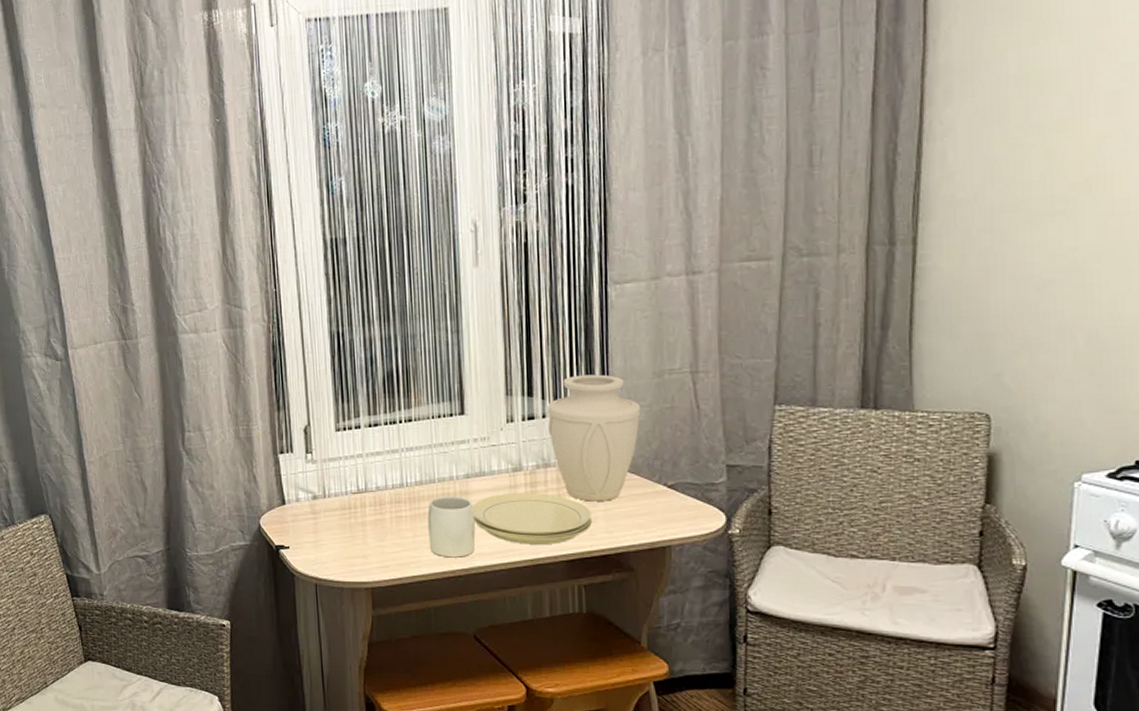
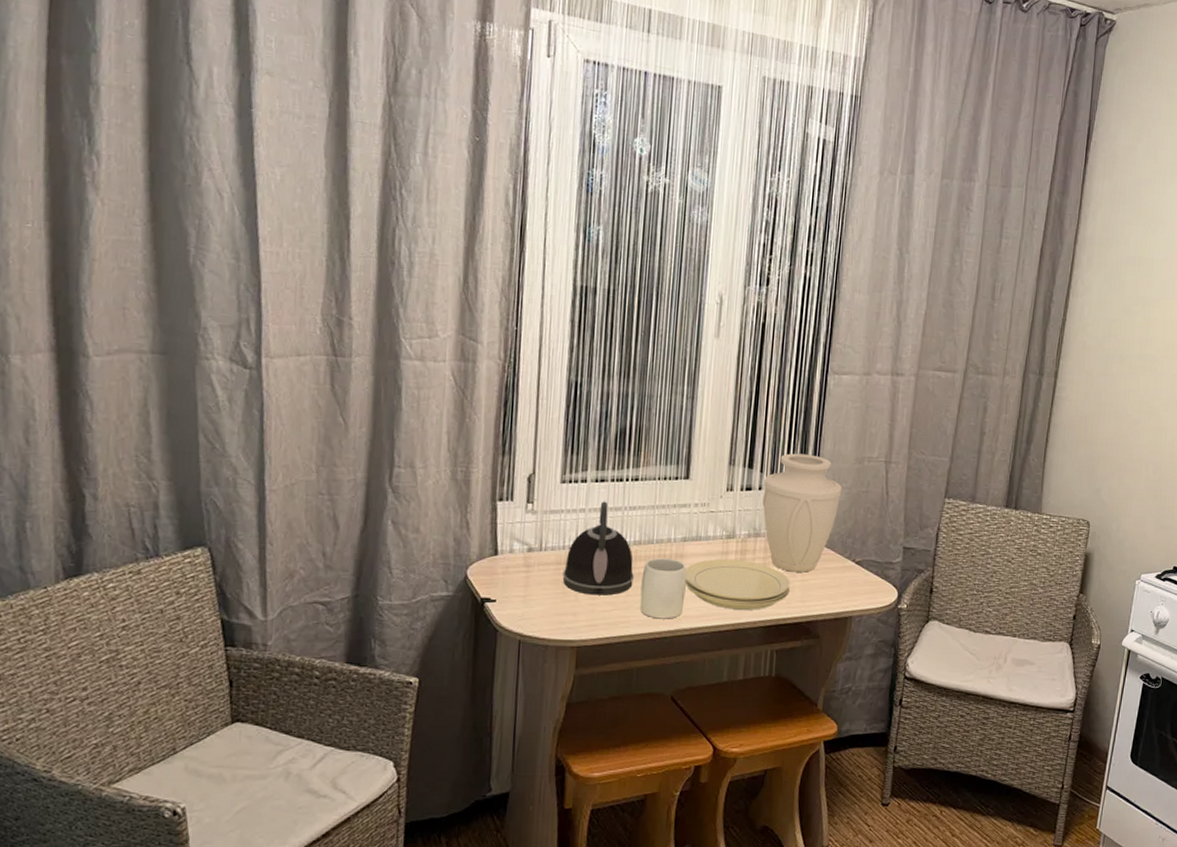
kettle: none [348,445,421,537] -> present [562,501,635,596]

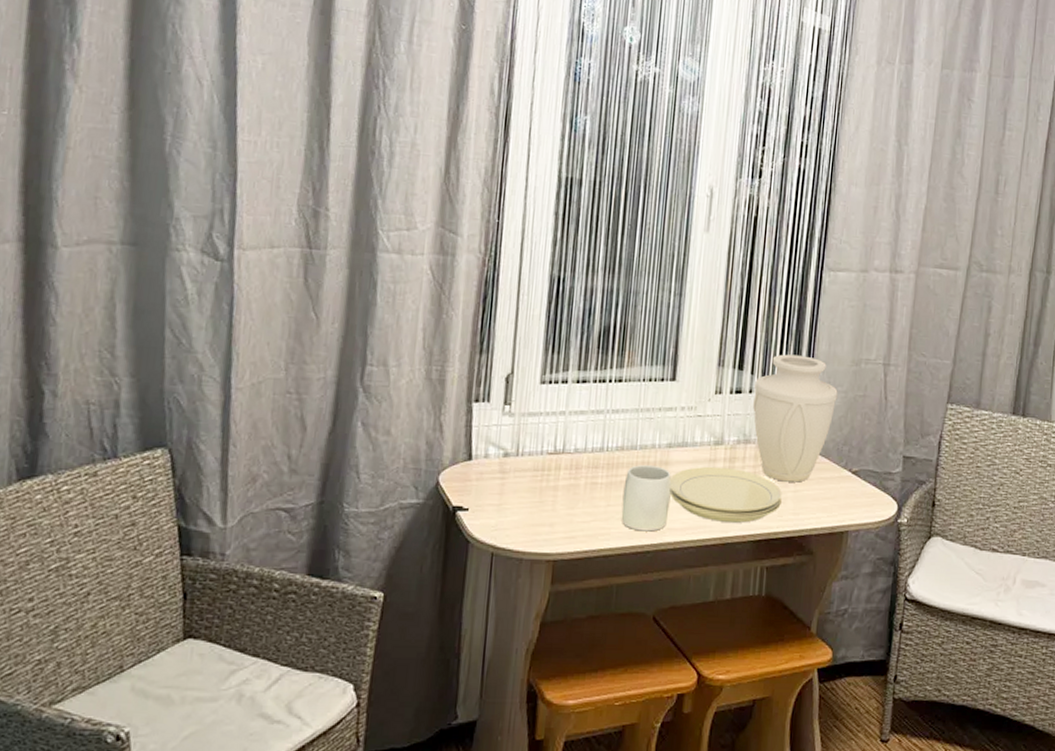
kettle: present [562,501,635,596] -> none [539,403,617,505]

